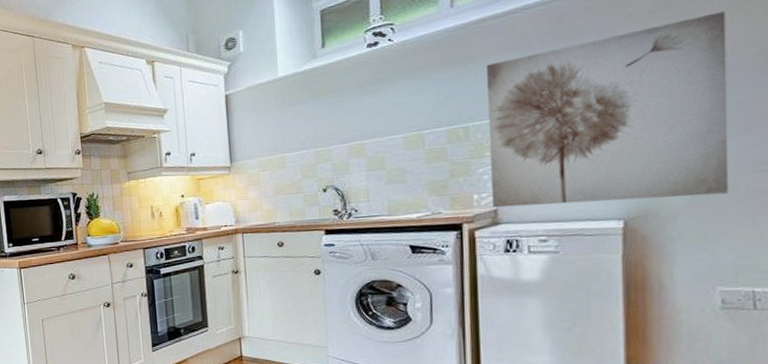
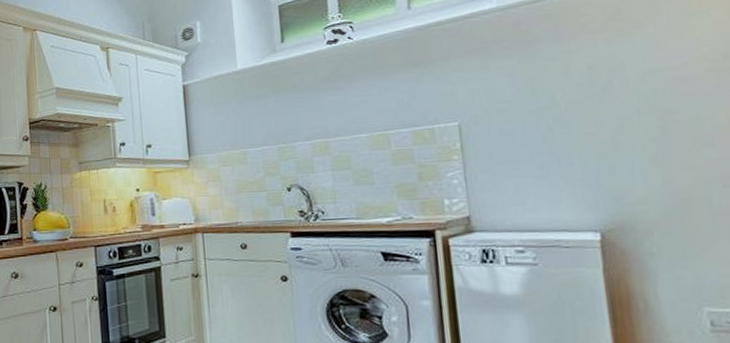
wall art: present [487,11,729,208] -> none [448,26,703,215]

